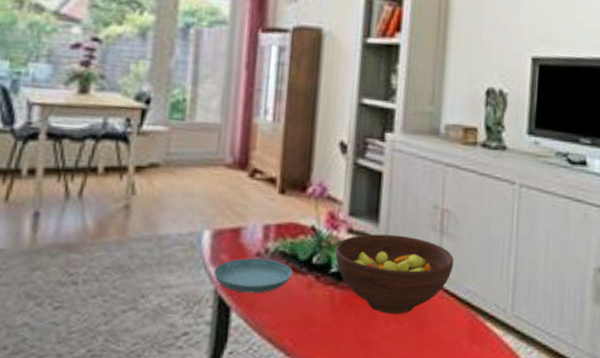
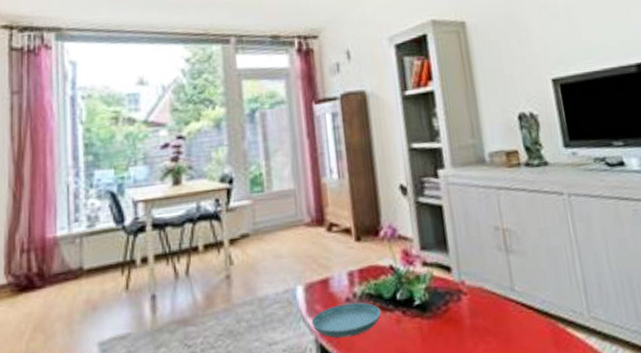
fruit bowl: present [335,234,454,314] -> none [414,259,525,336]

